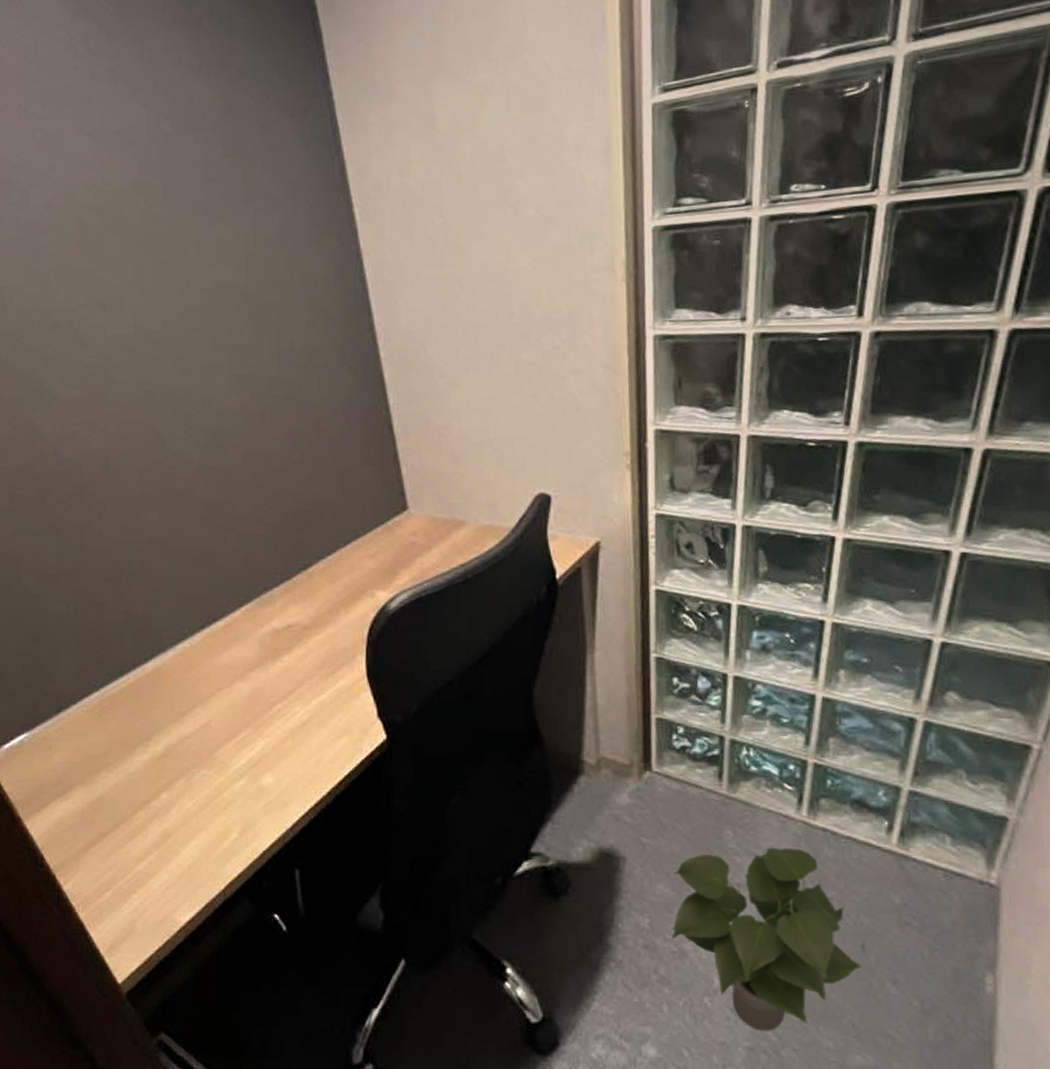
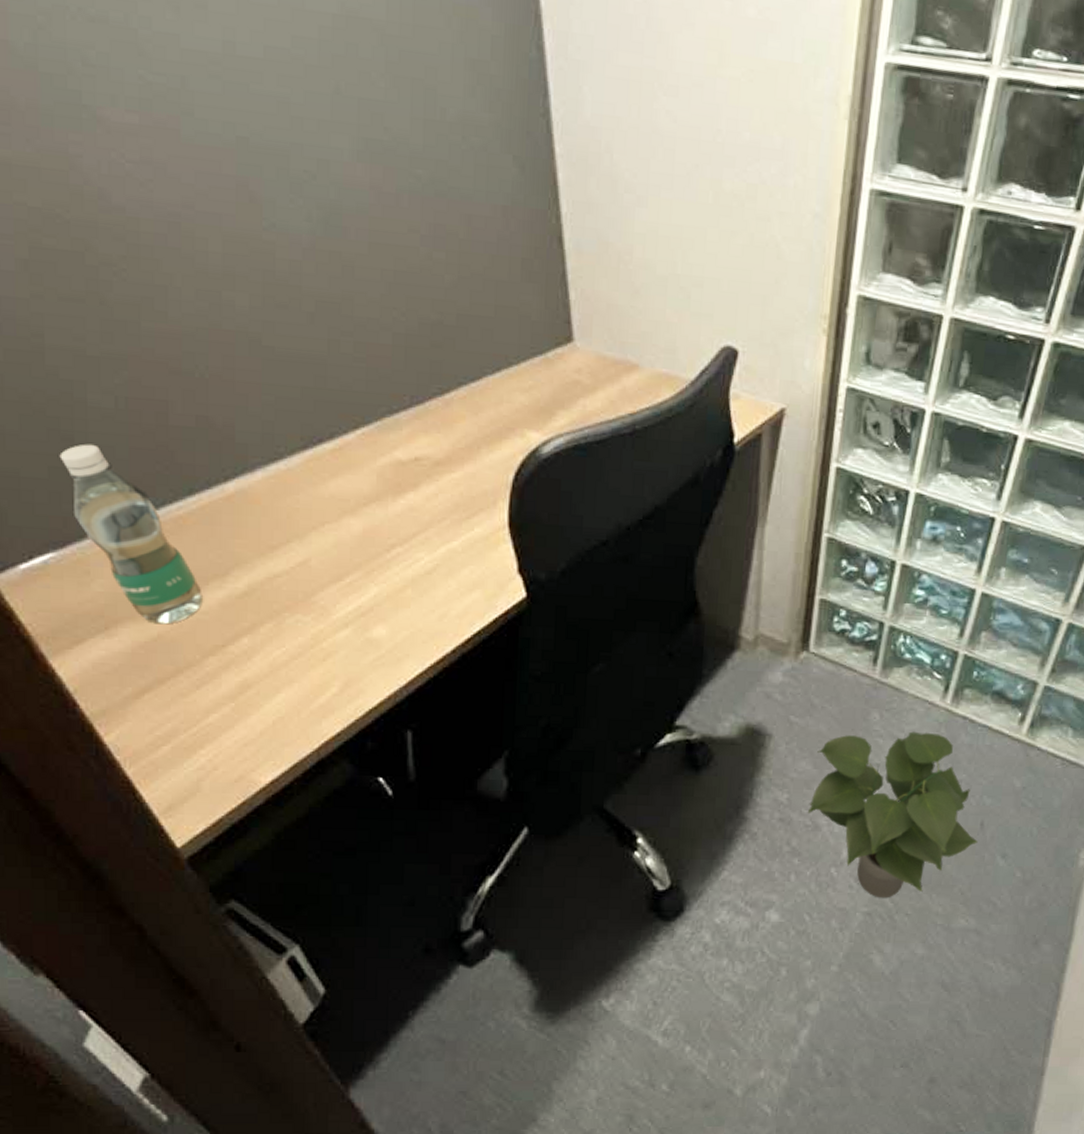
bottle: none [30,643,132,786] -> present [59,443,203,625]

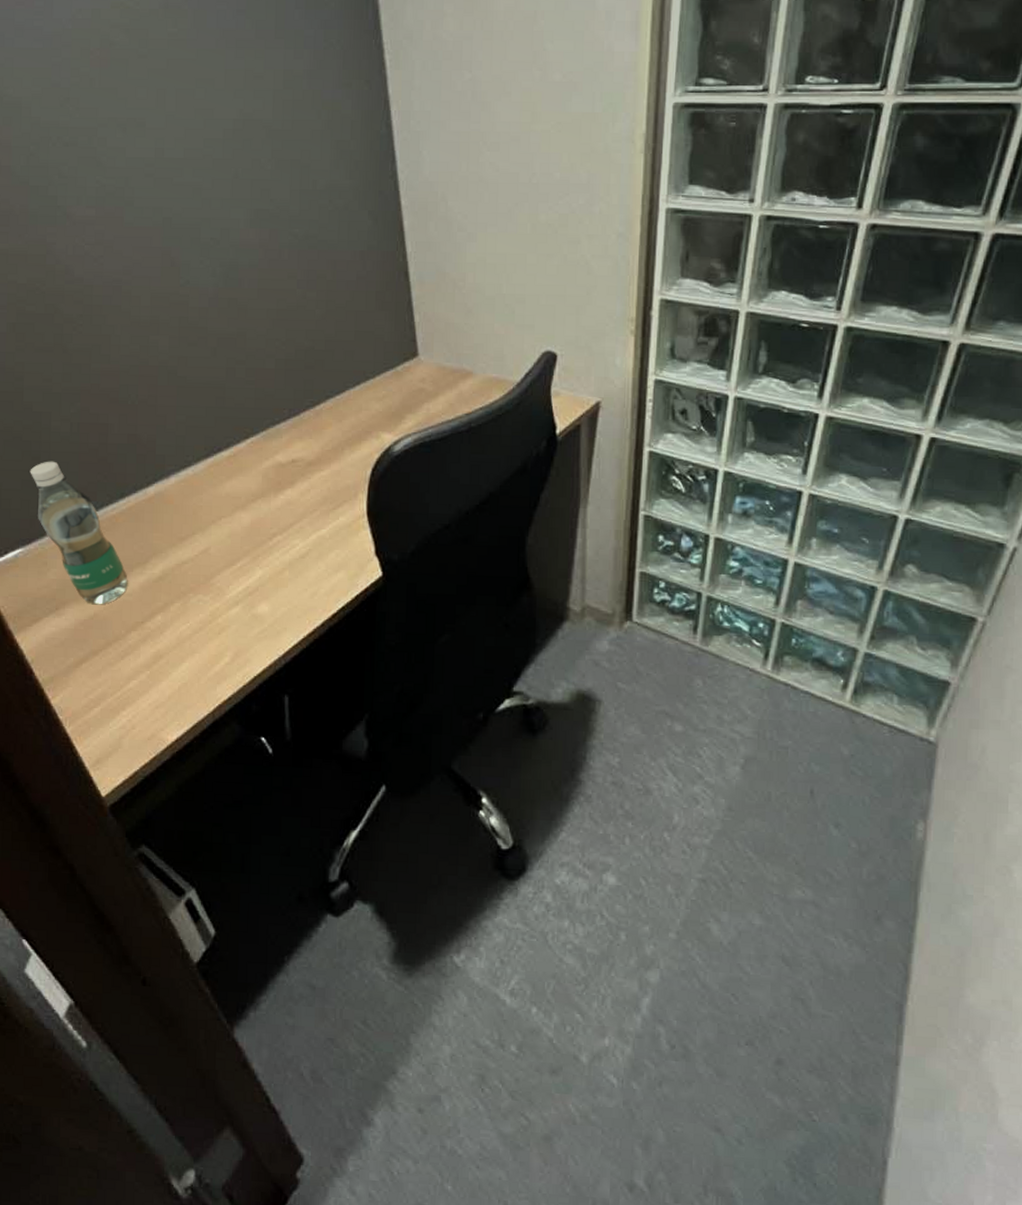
potted plant: present [807,731,978,898] -> none [638,698,809,865]

